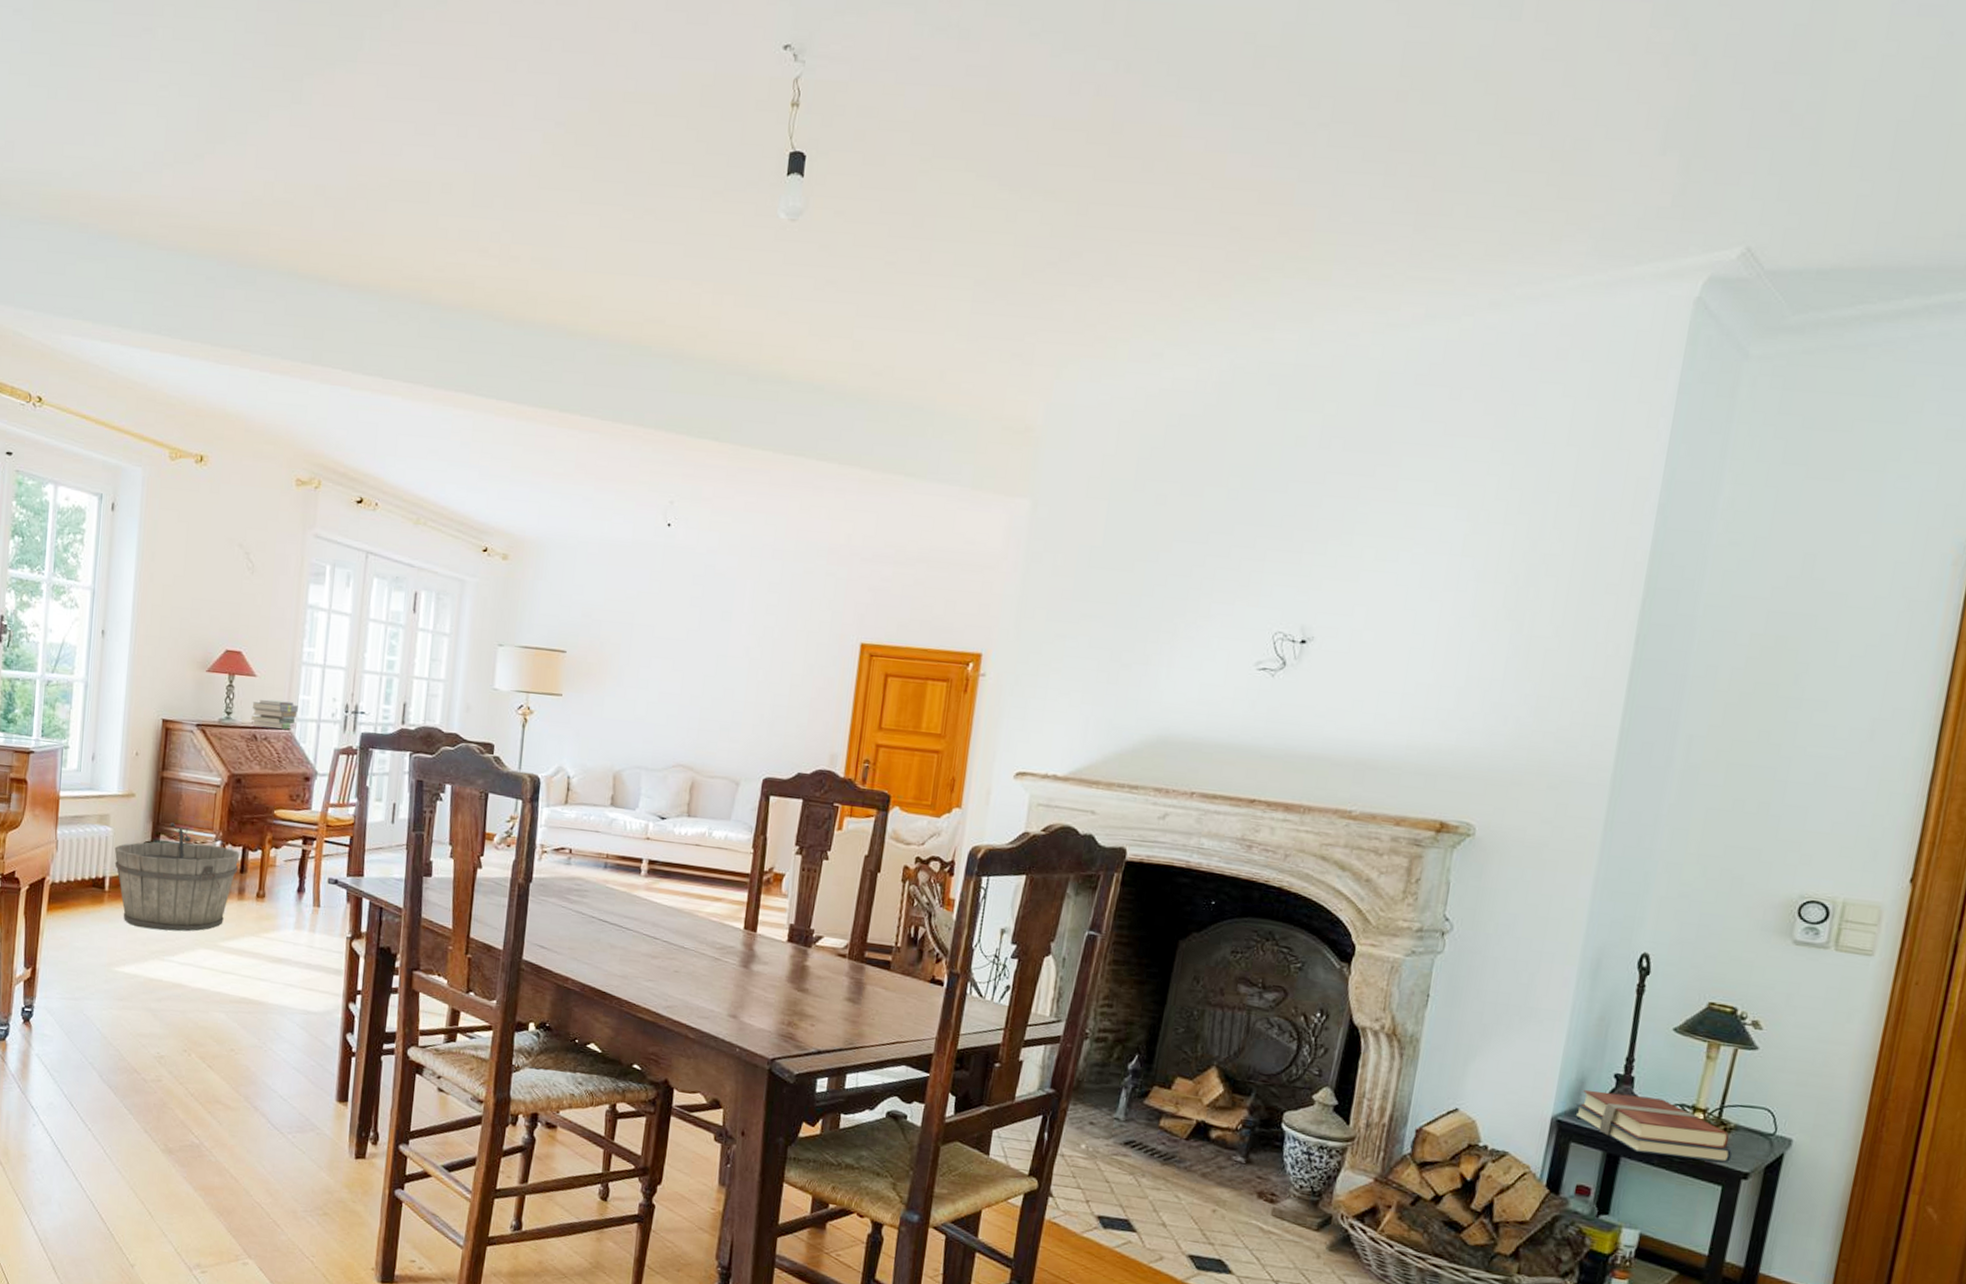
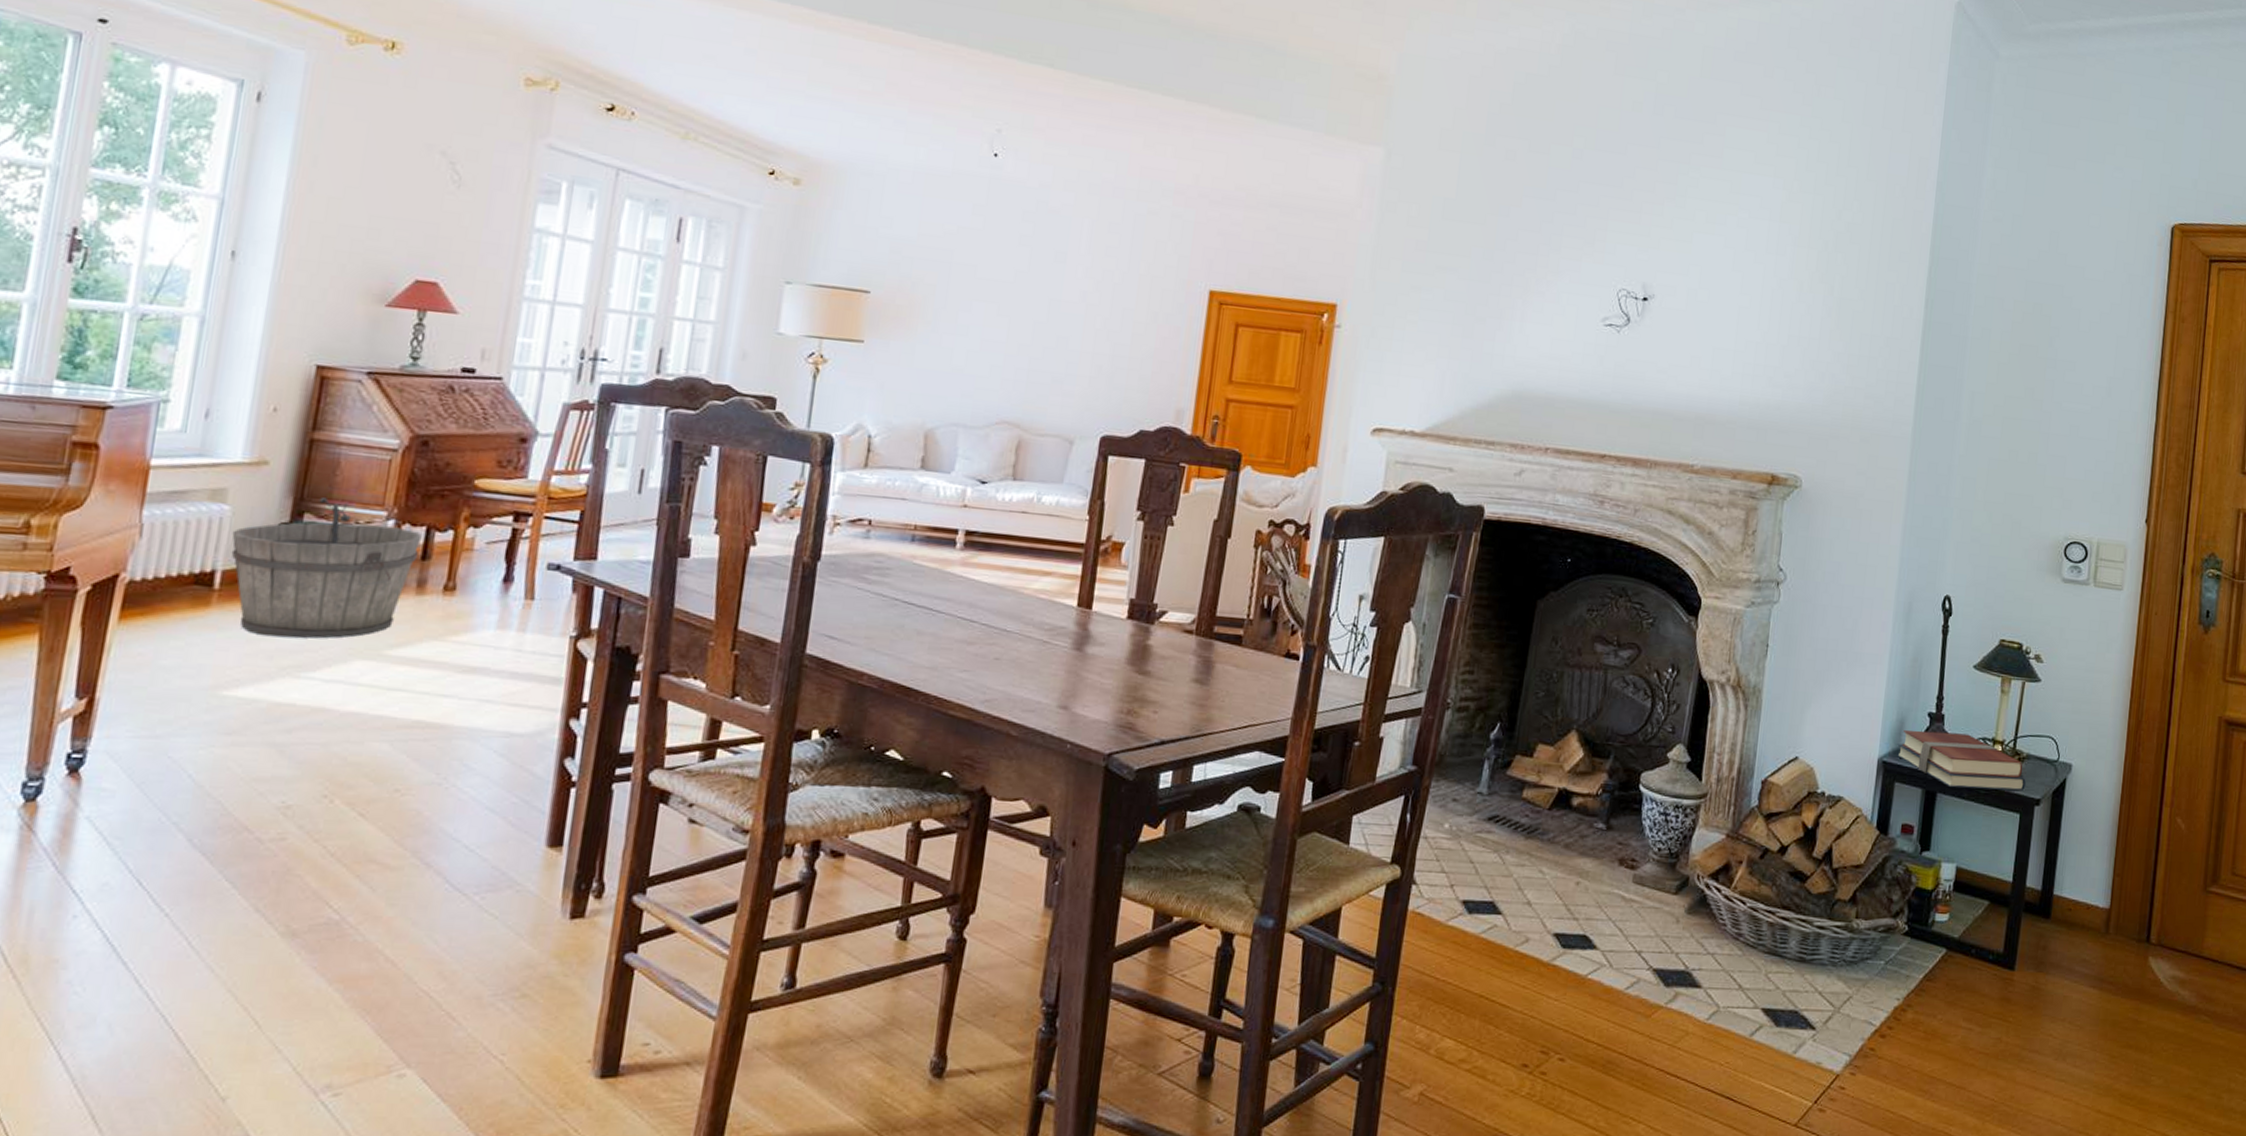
books: present [251,699,298,730] -> none [447,342,515,380]

